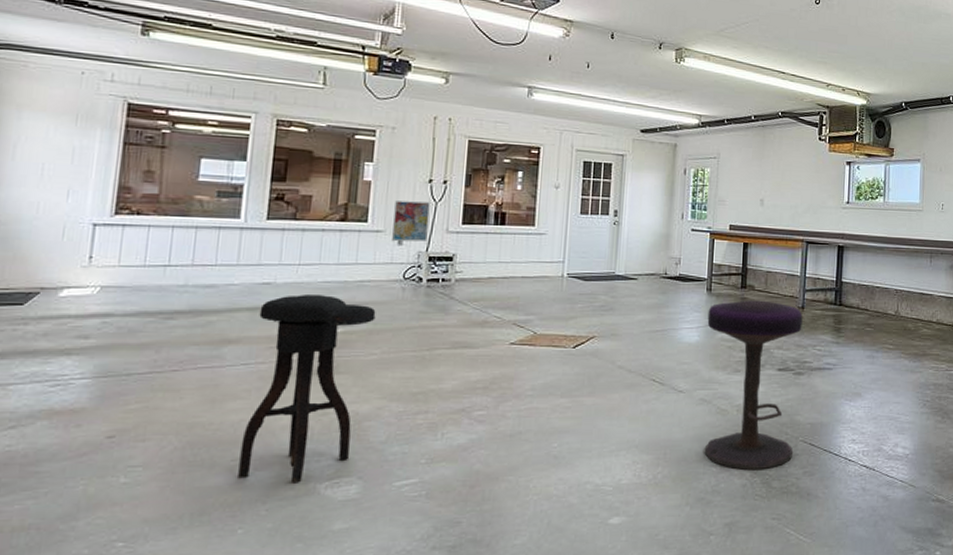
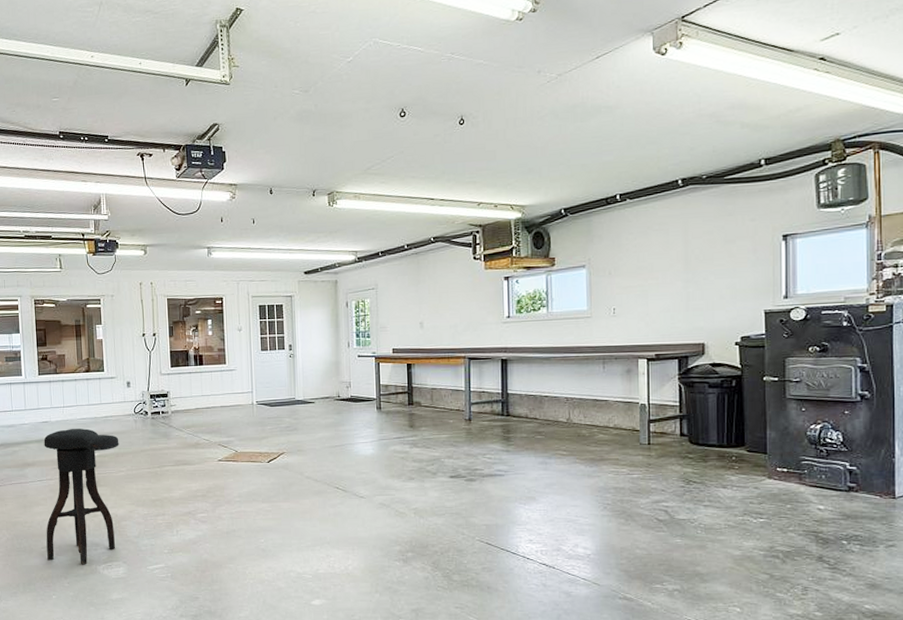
wall art: present [392,201,430,242] -> none [121,352,147,385]
stool: present [704,300,803,470] -> none [379,415,471,564]

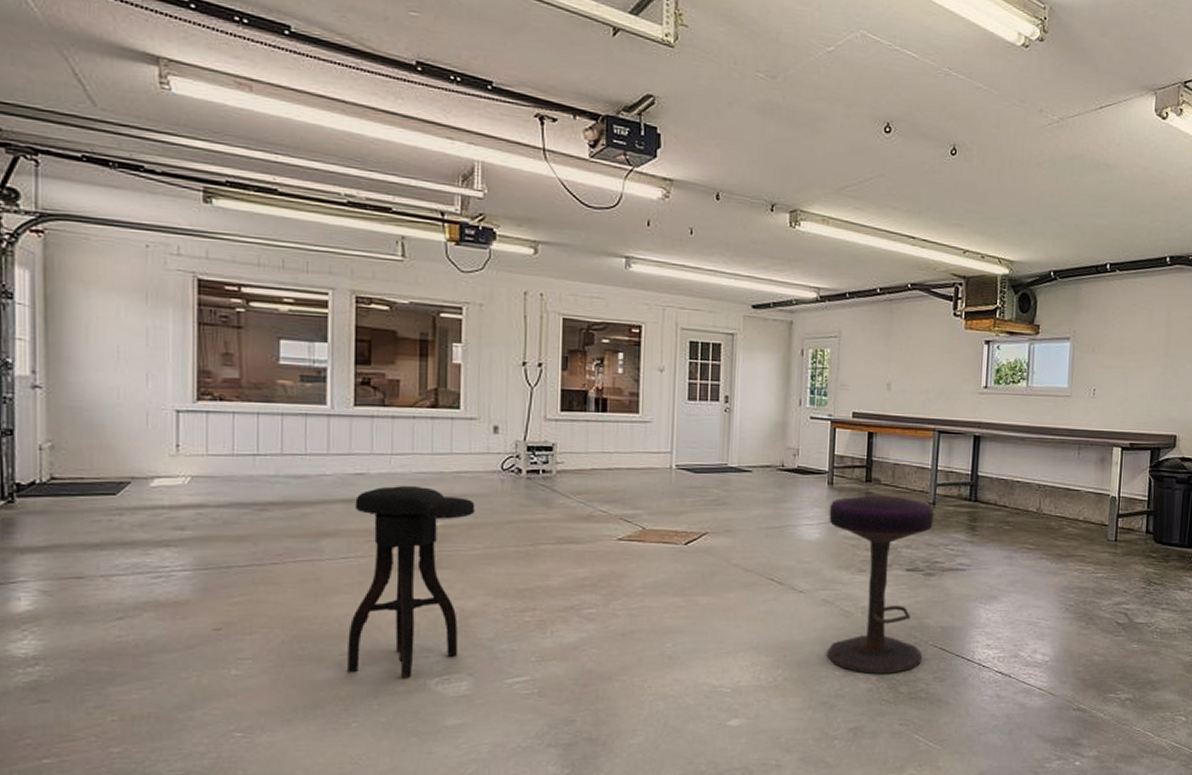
stool: none [379,415,471,564] -> present [827,495,934,674]

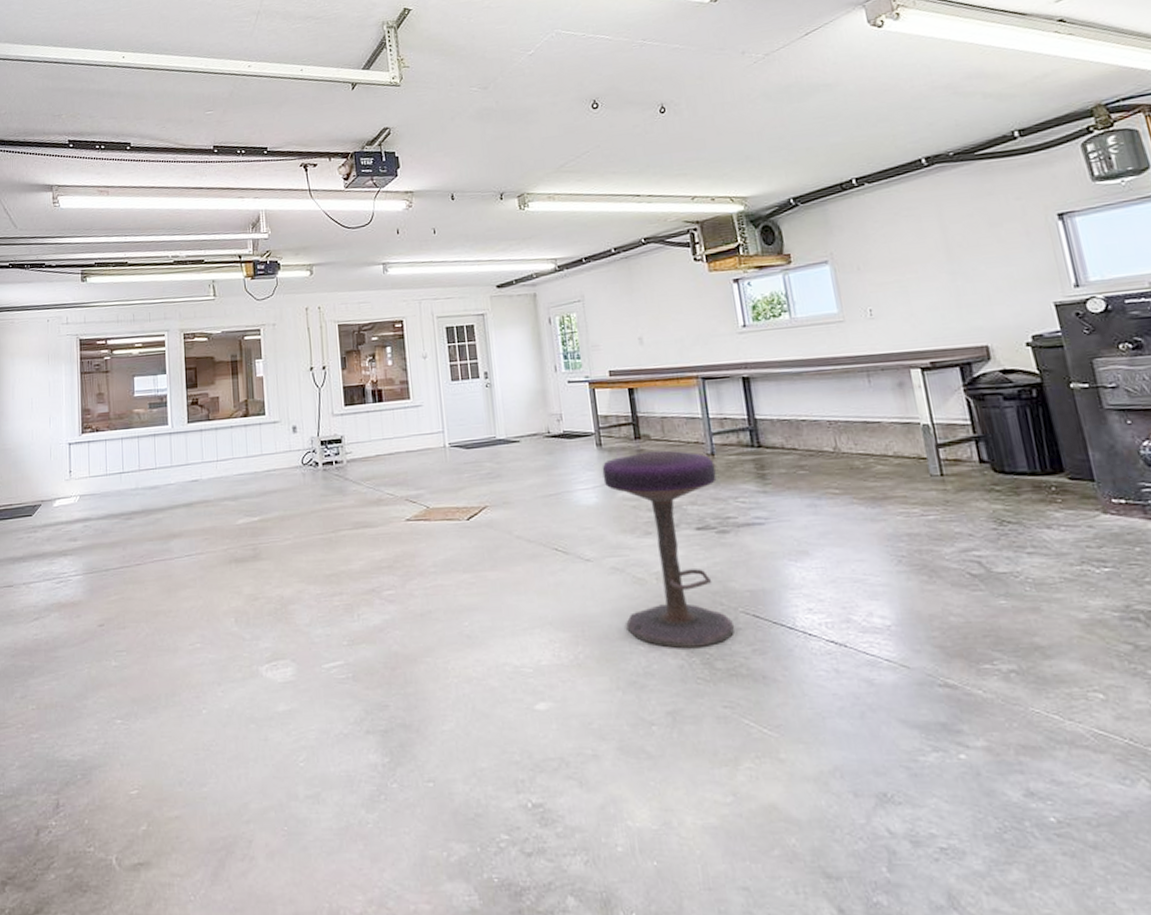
stool: present [348,486,475,679] -> none [193,486,285,666]

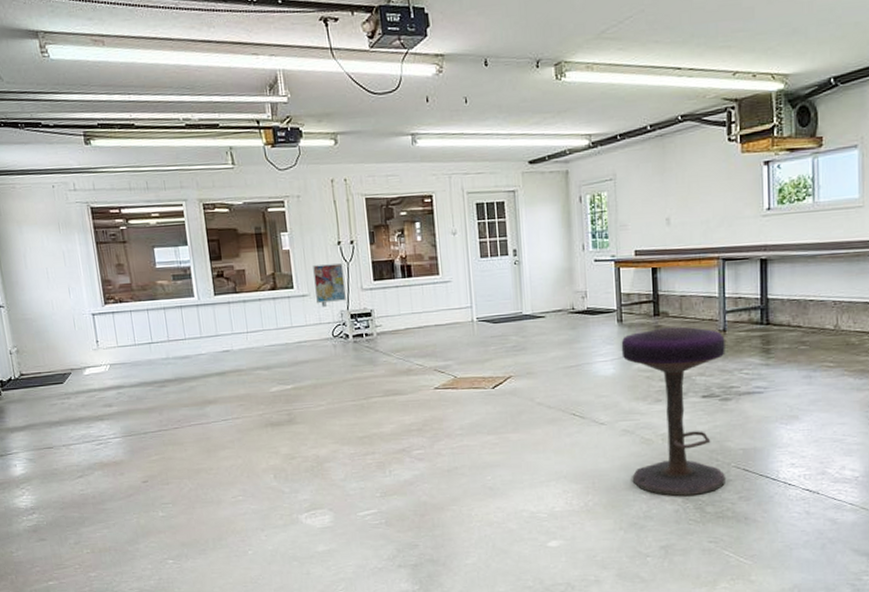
wall art: none [285,389,317,431] -> present [313,263,346,304]

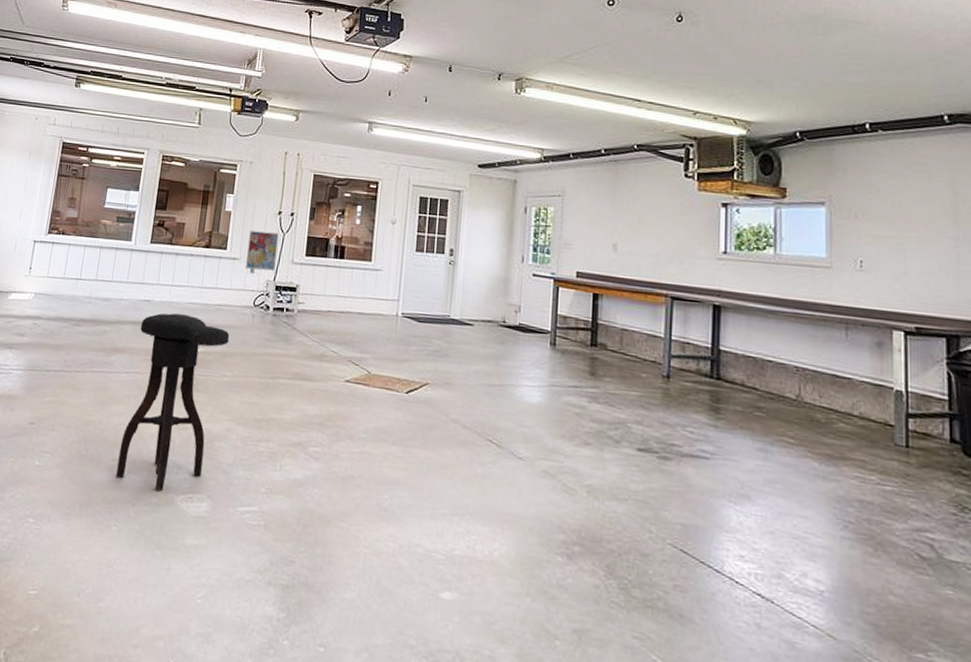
stool: none [226,357,319,515] -> present [116,313,230,492]
stool: present [621,326,726,496] -> none [547,360,668,572]

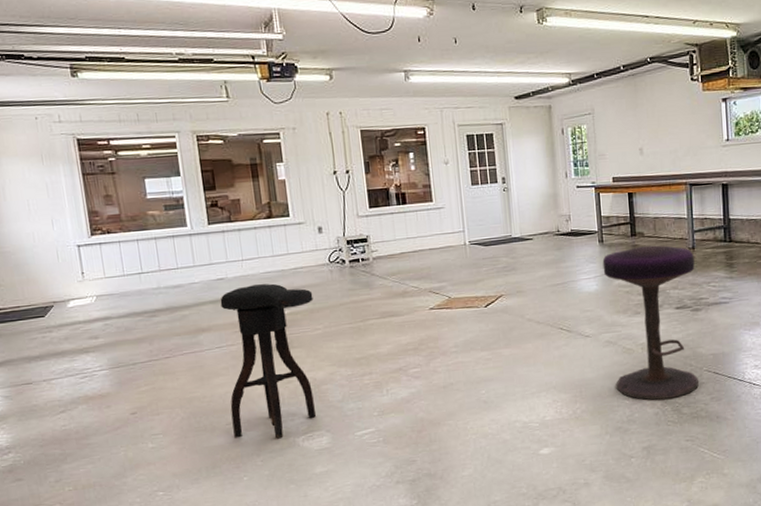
wall art: present [246,231,279,271] -> none [309,192,343,231]
stool: none [547,360,668,572] -> present [602,245,700,400]

